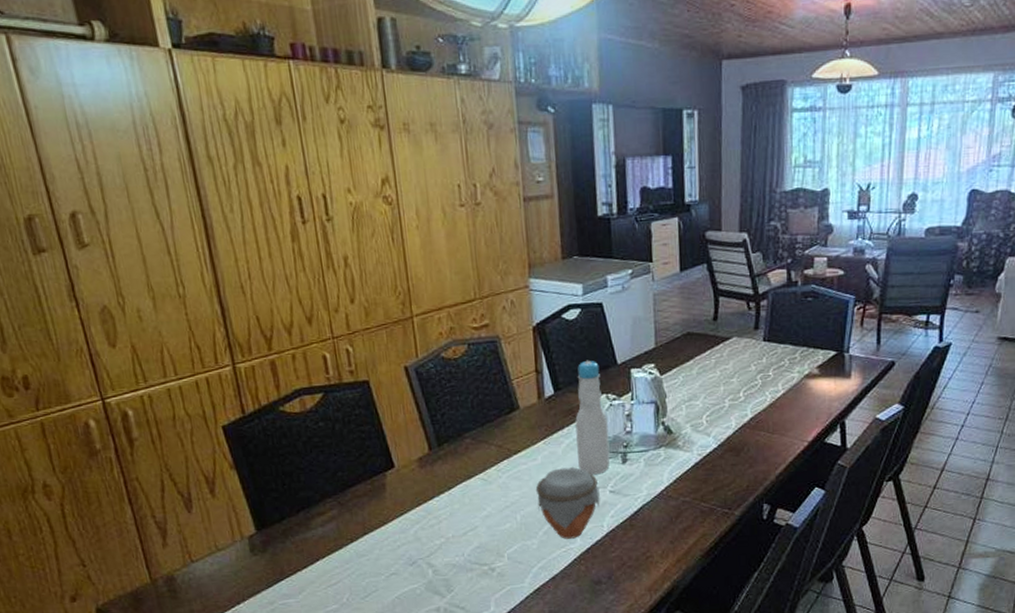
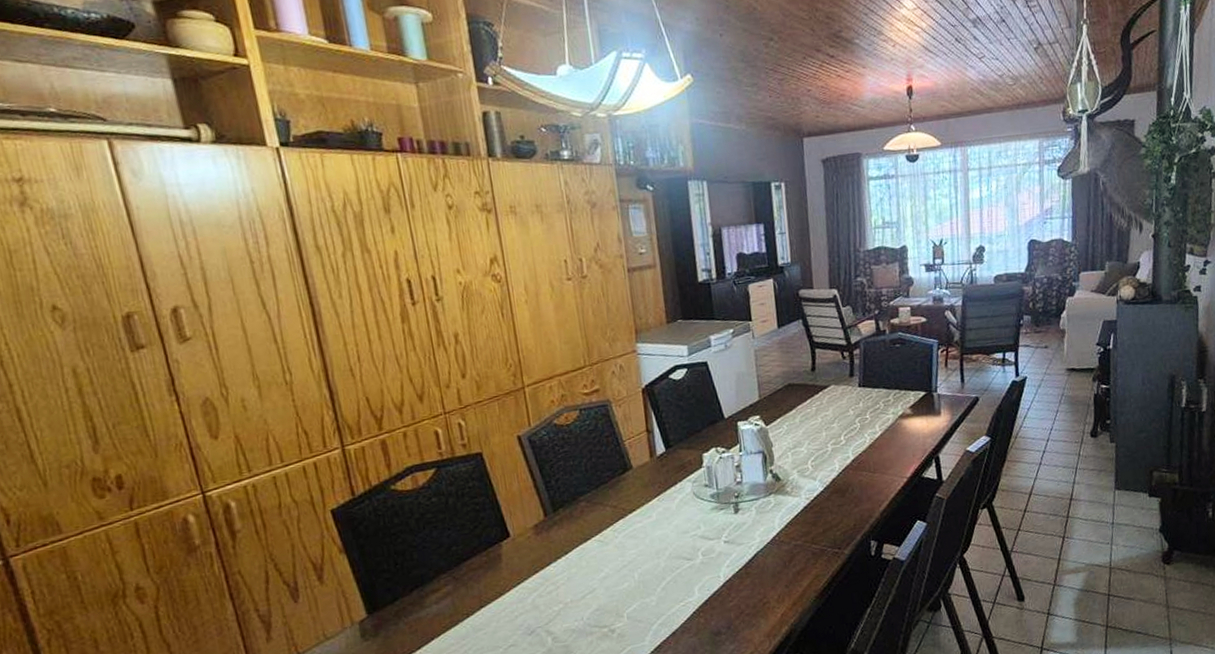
jar: present [535,466,600,539] -> none [651,520,716,593]
bottle: present [575,360,611,475] -> none [687,416,724,528]

